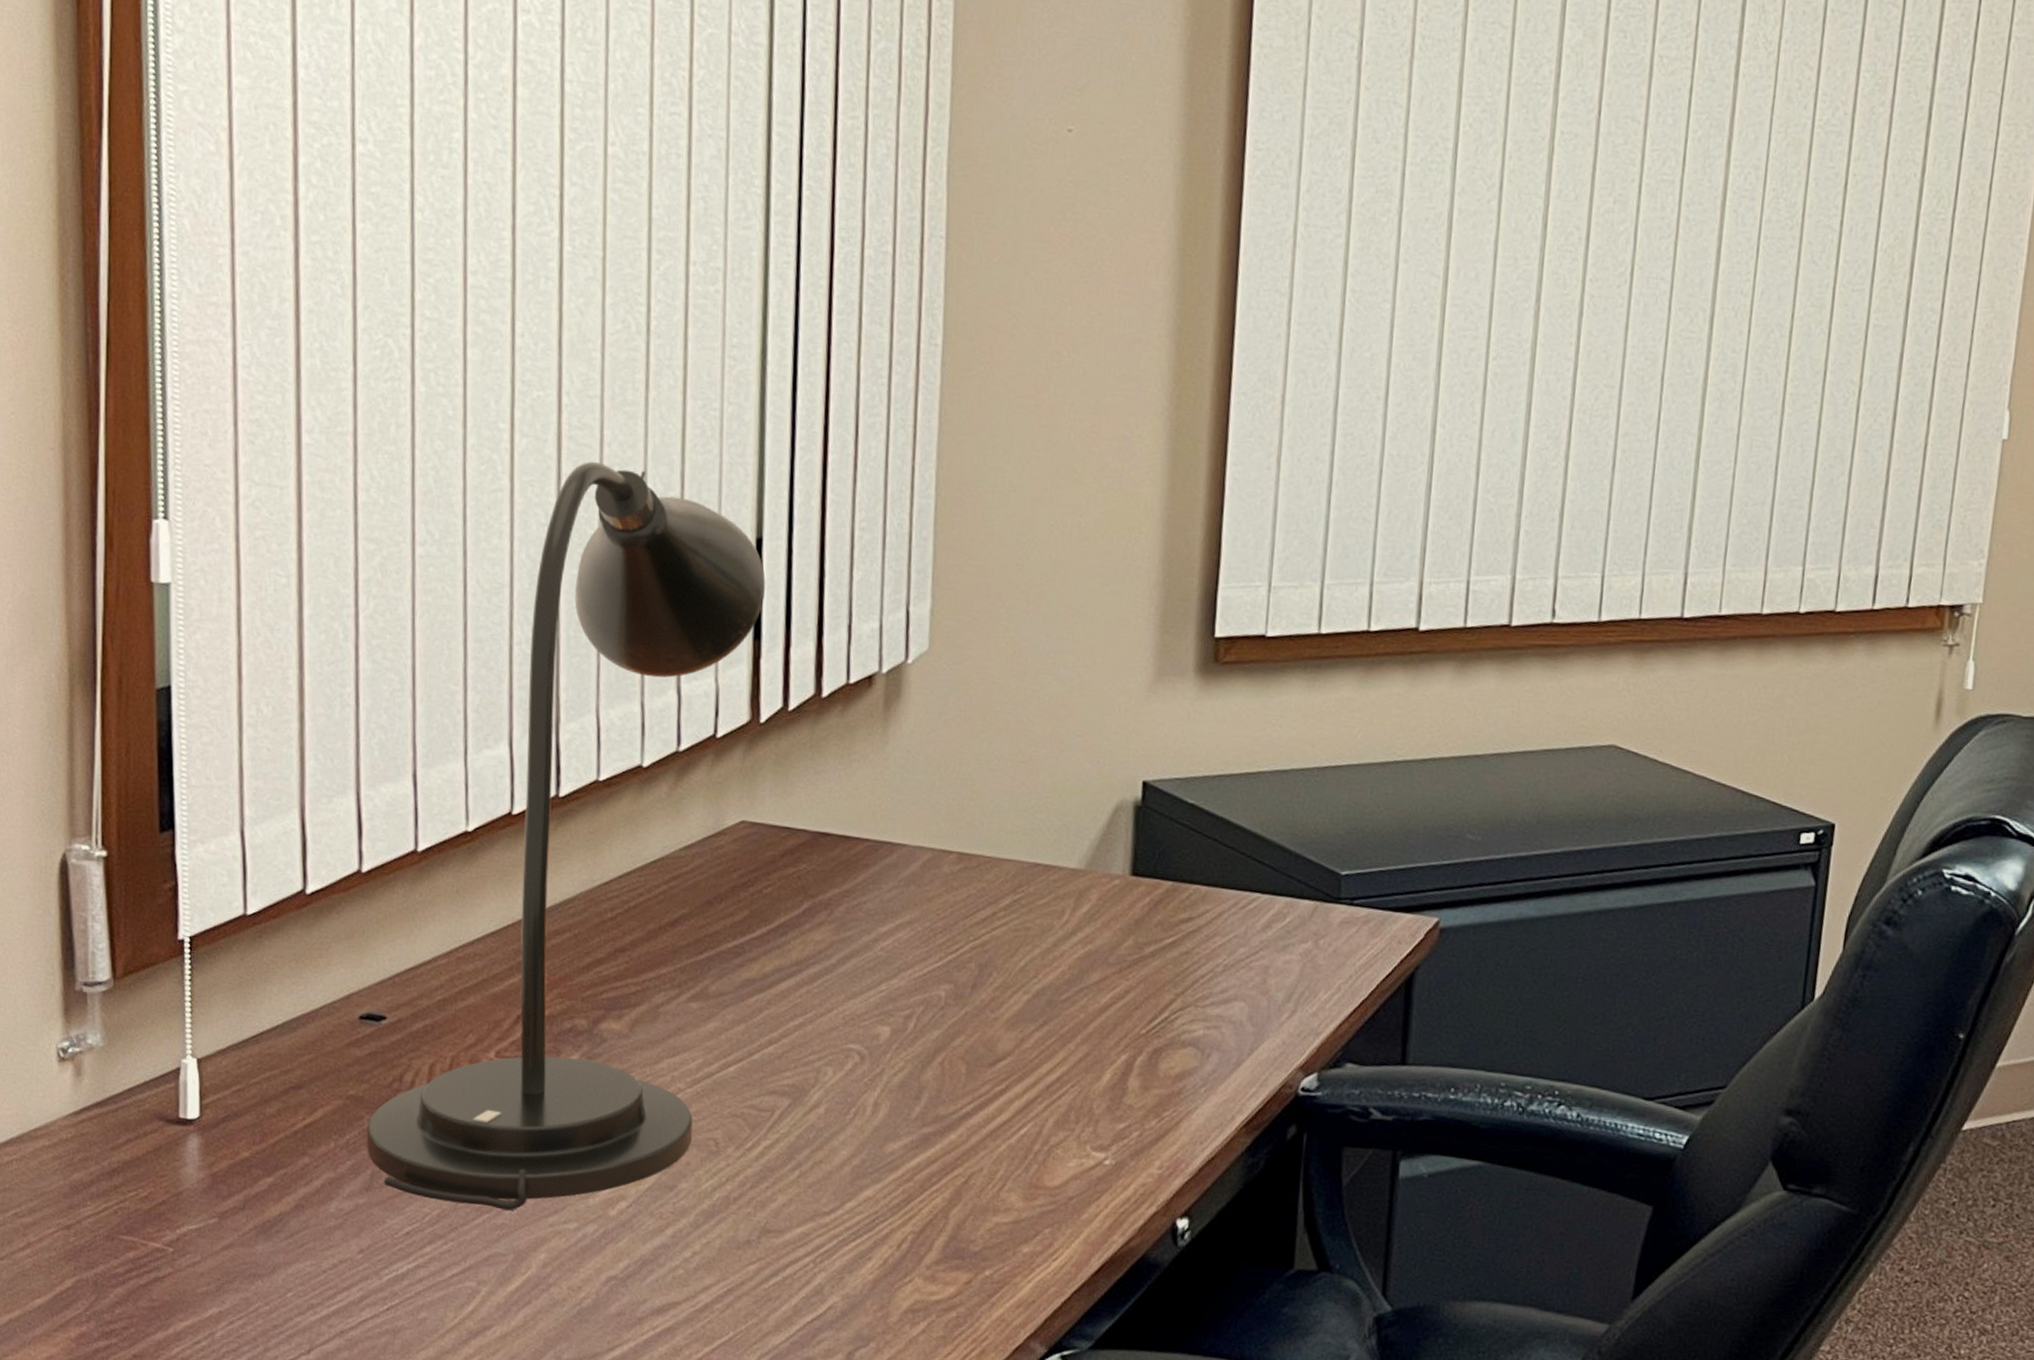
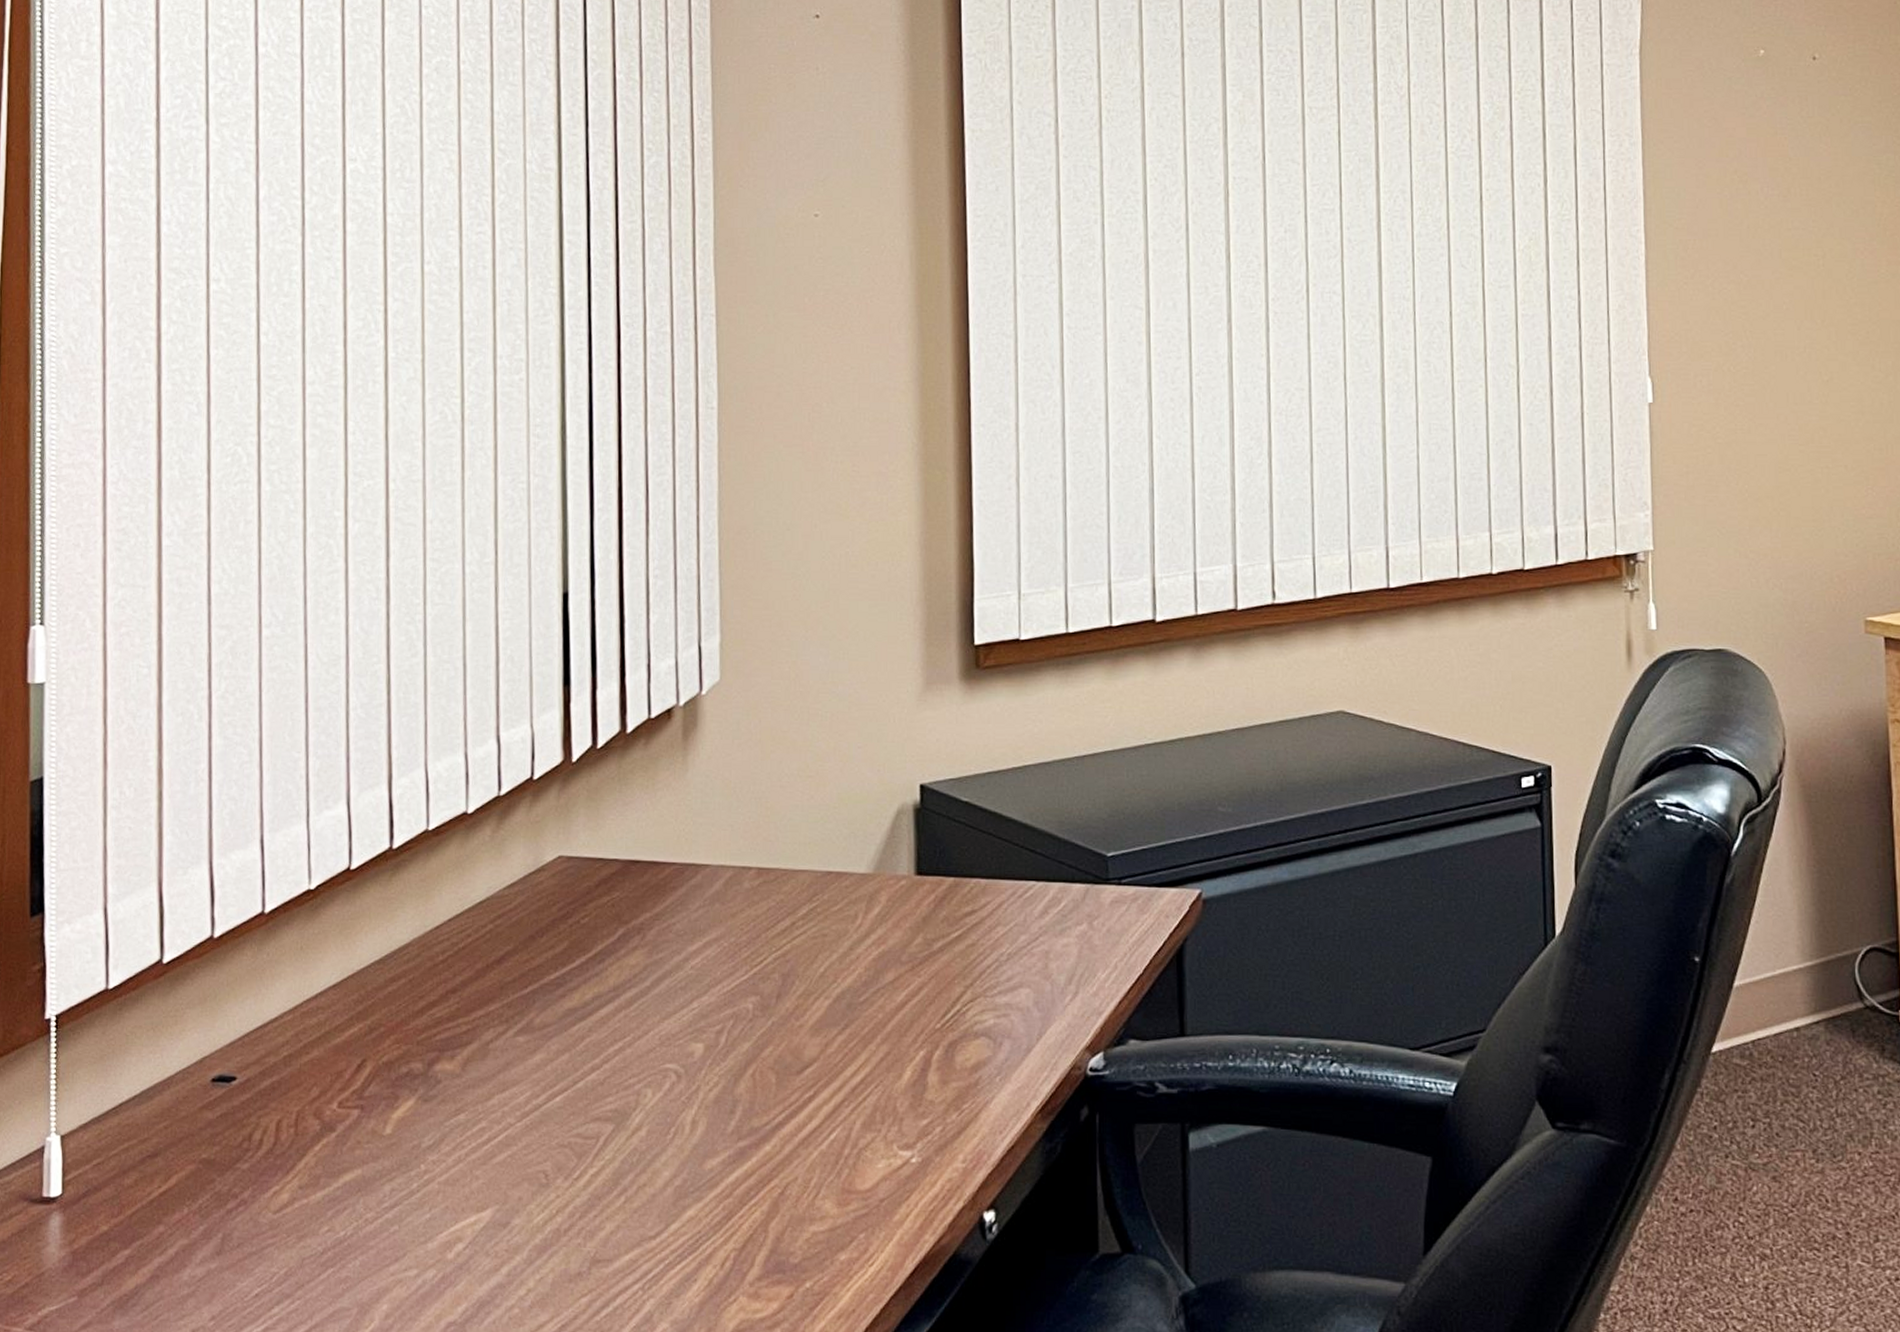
desk lamp: present [366,461,766,1211] -> none [218,538,572,1263]

